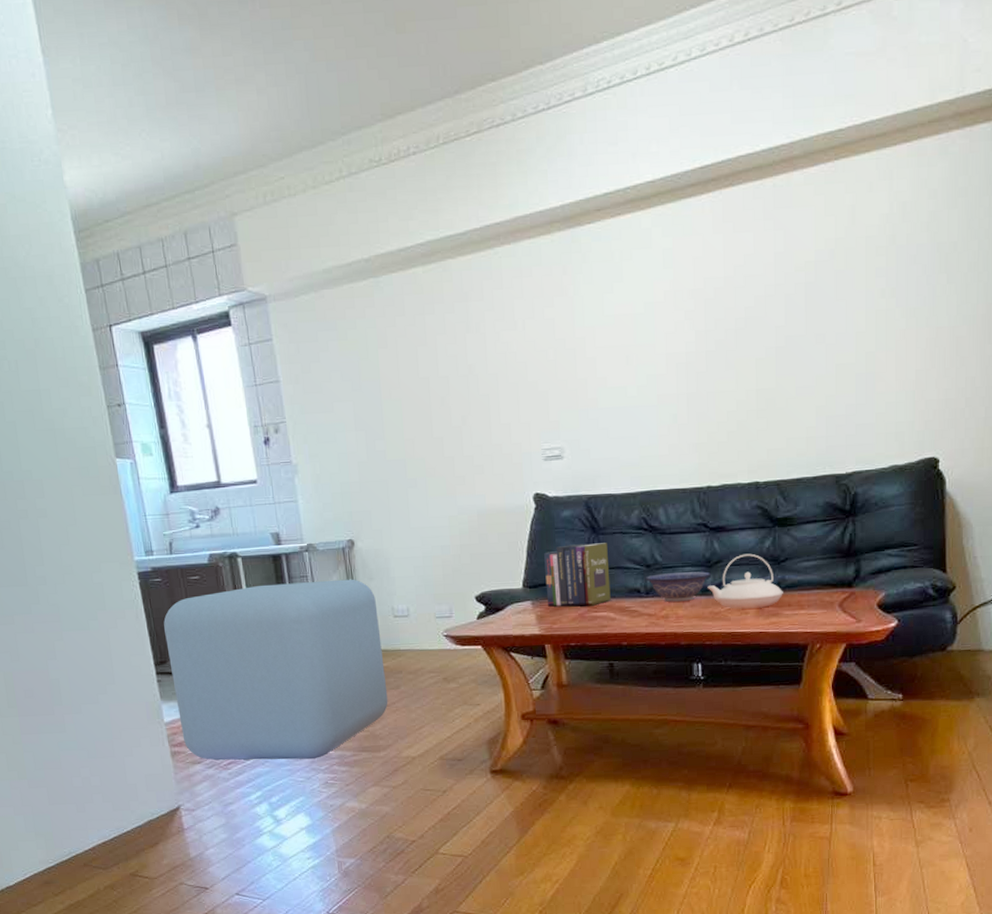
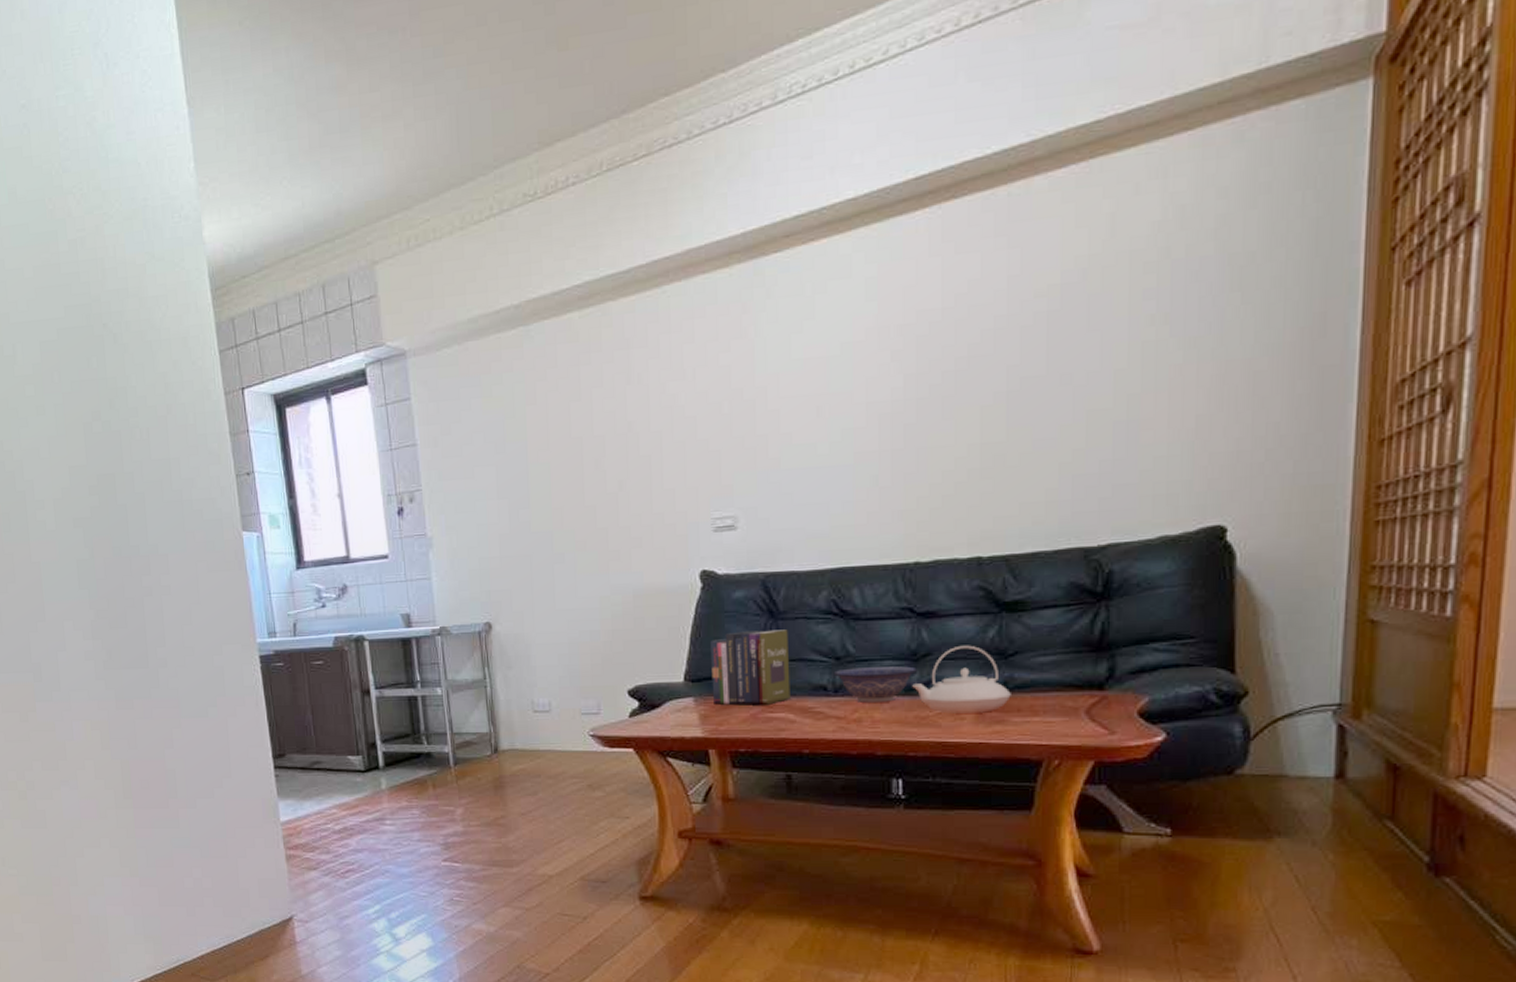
cube: present [164,579,388,760] -> none [284,667,524,871]

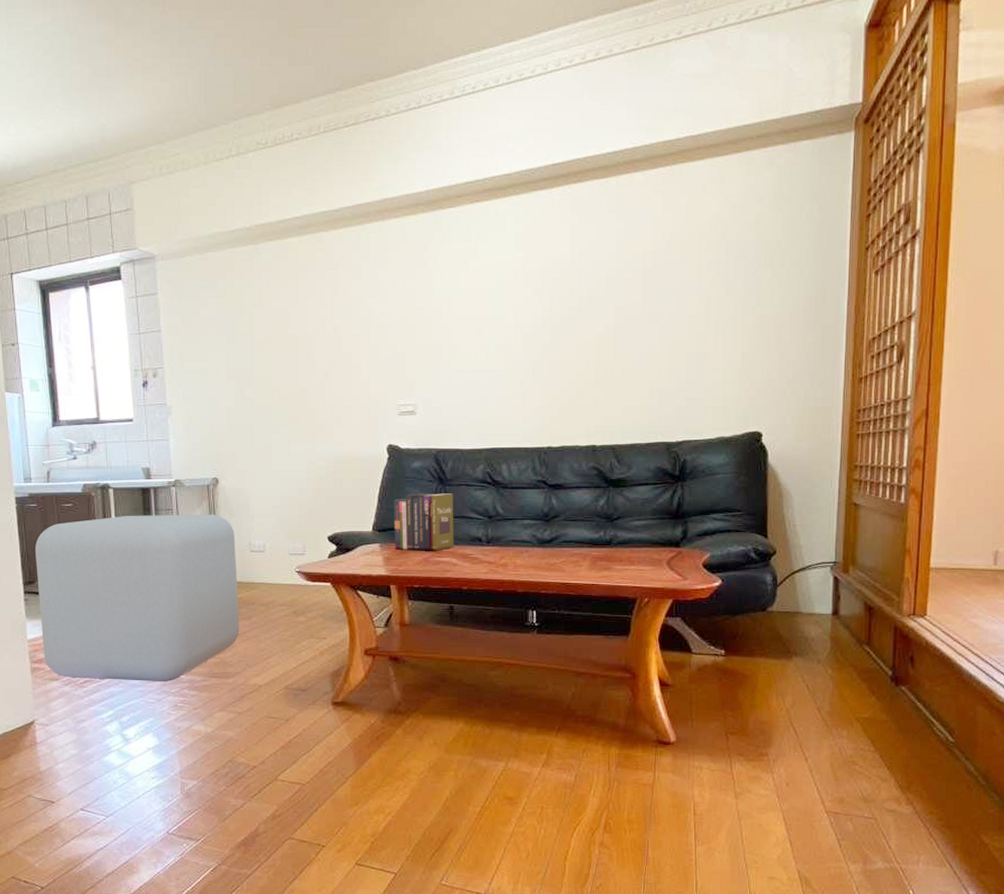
cube: none [284,667,524,871] -> present [35,514,240,681]
decorative bowl: present [833,666,917,704] -> none [486,525,548,553]
teapot: present [912,645,1011,714] -> none [544,510,615,562]

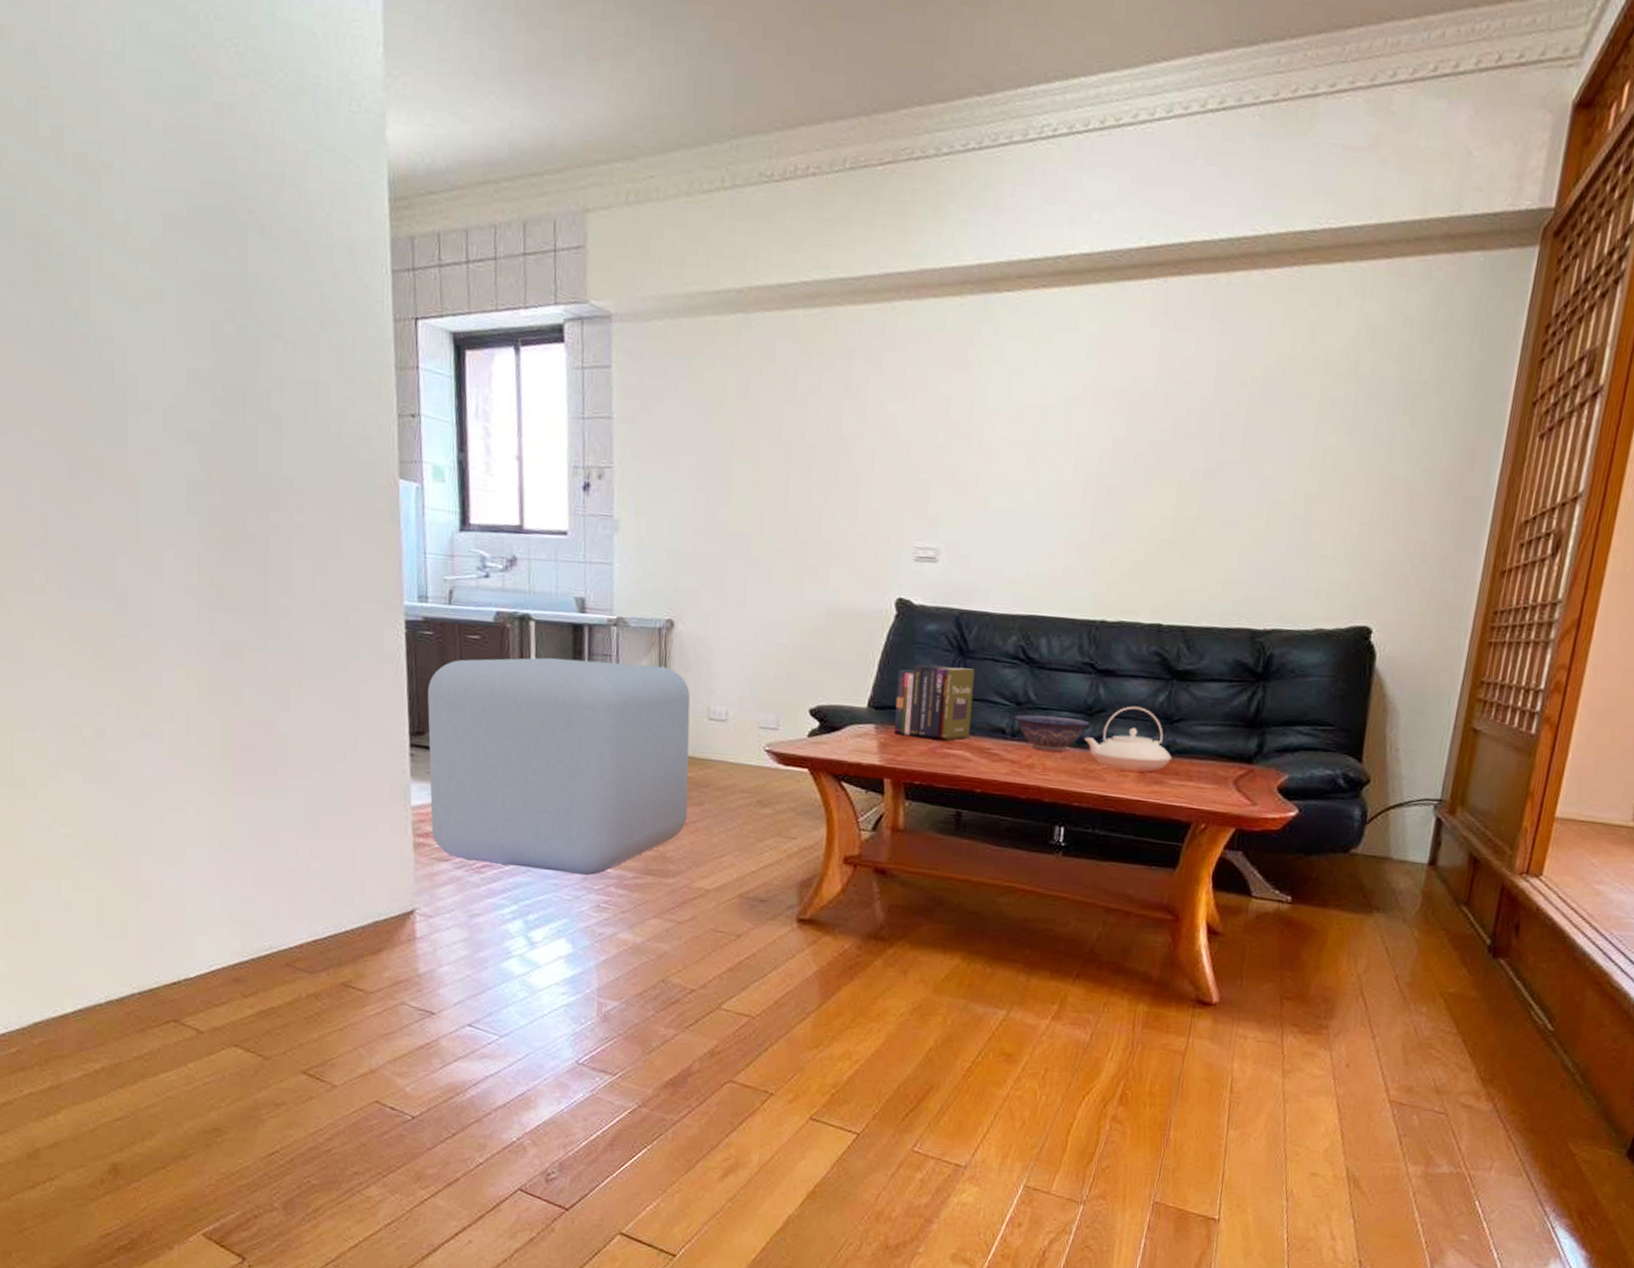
decorative bowl: none [486,525,548,553] -> present [1013,714,1091,752]
teapot: none [544,510,615,562] -> present [1084,706,1172,773]

